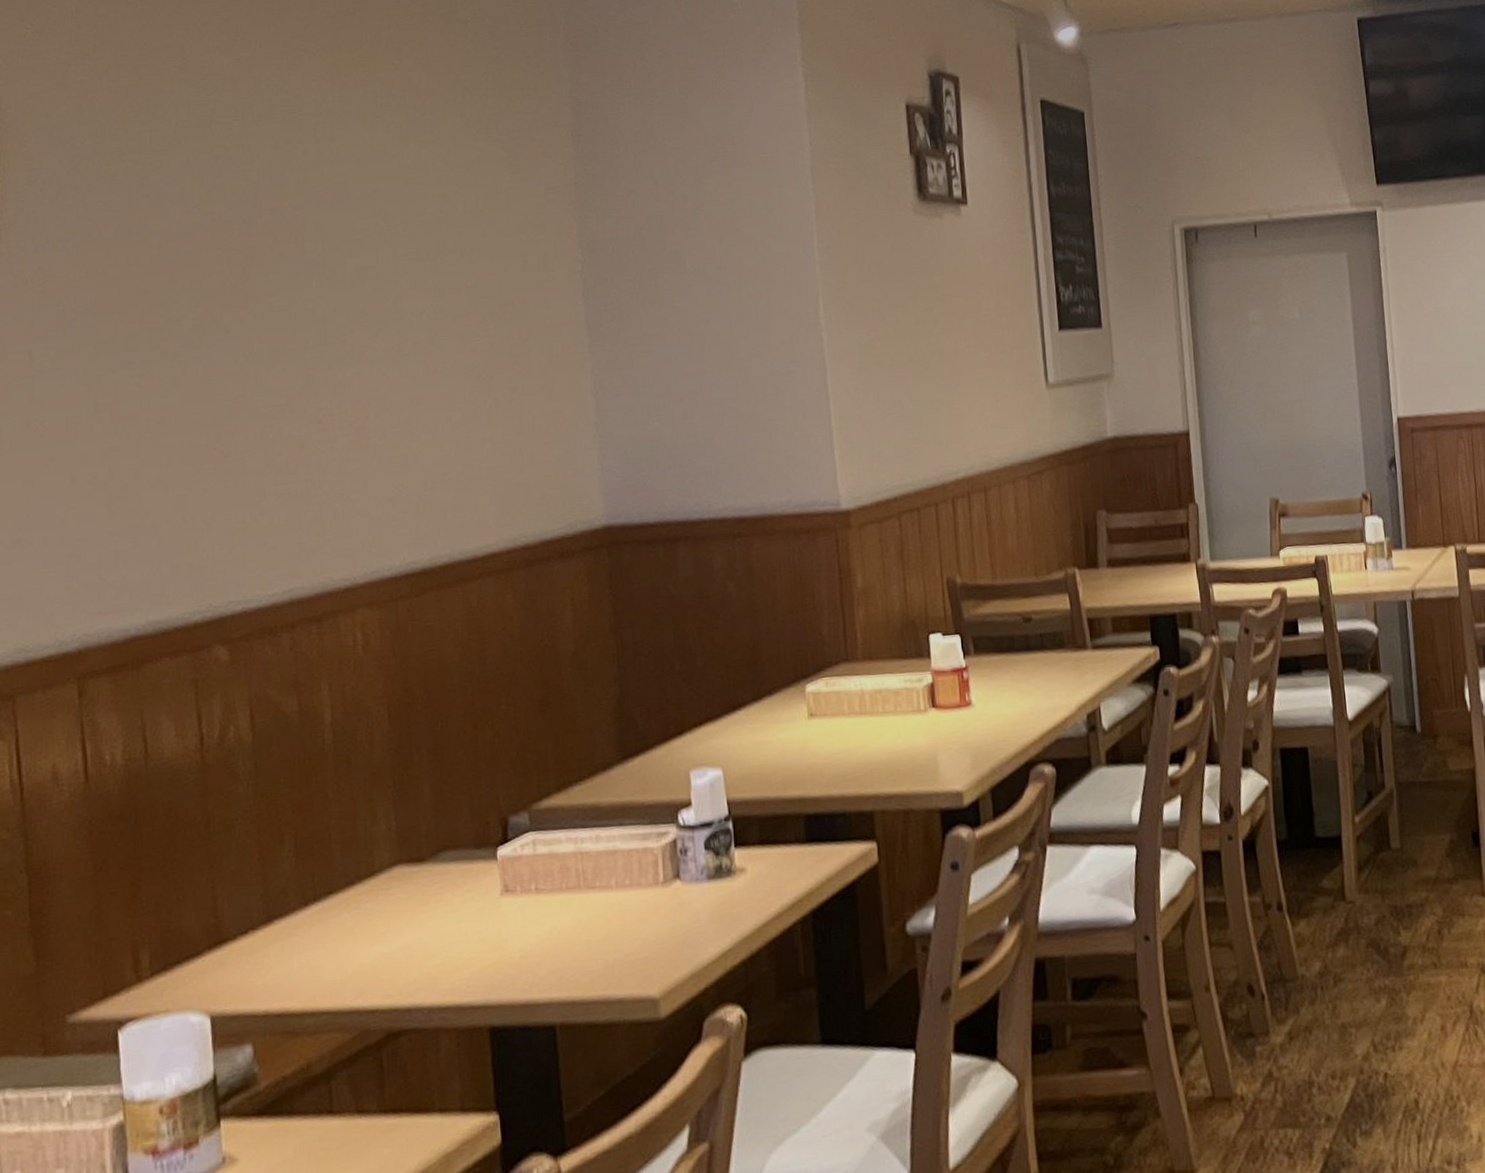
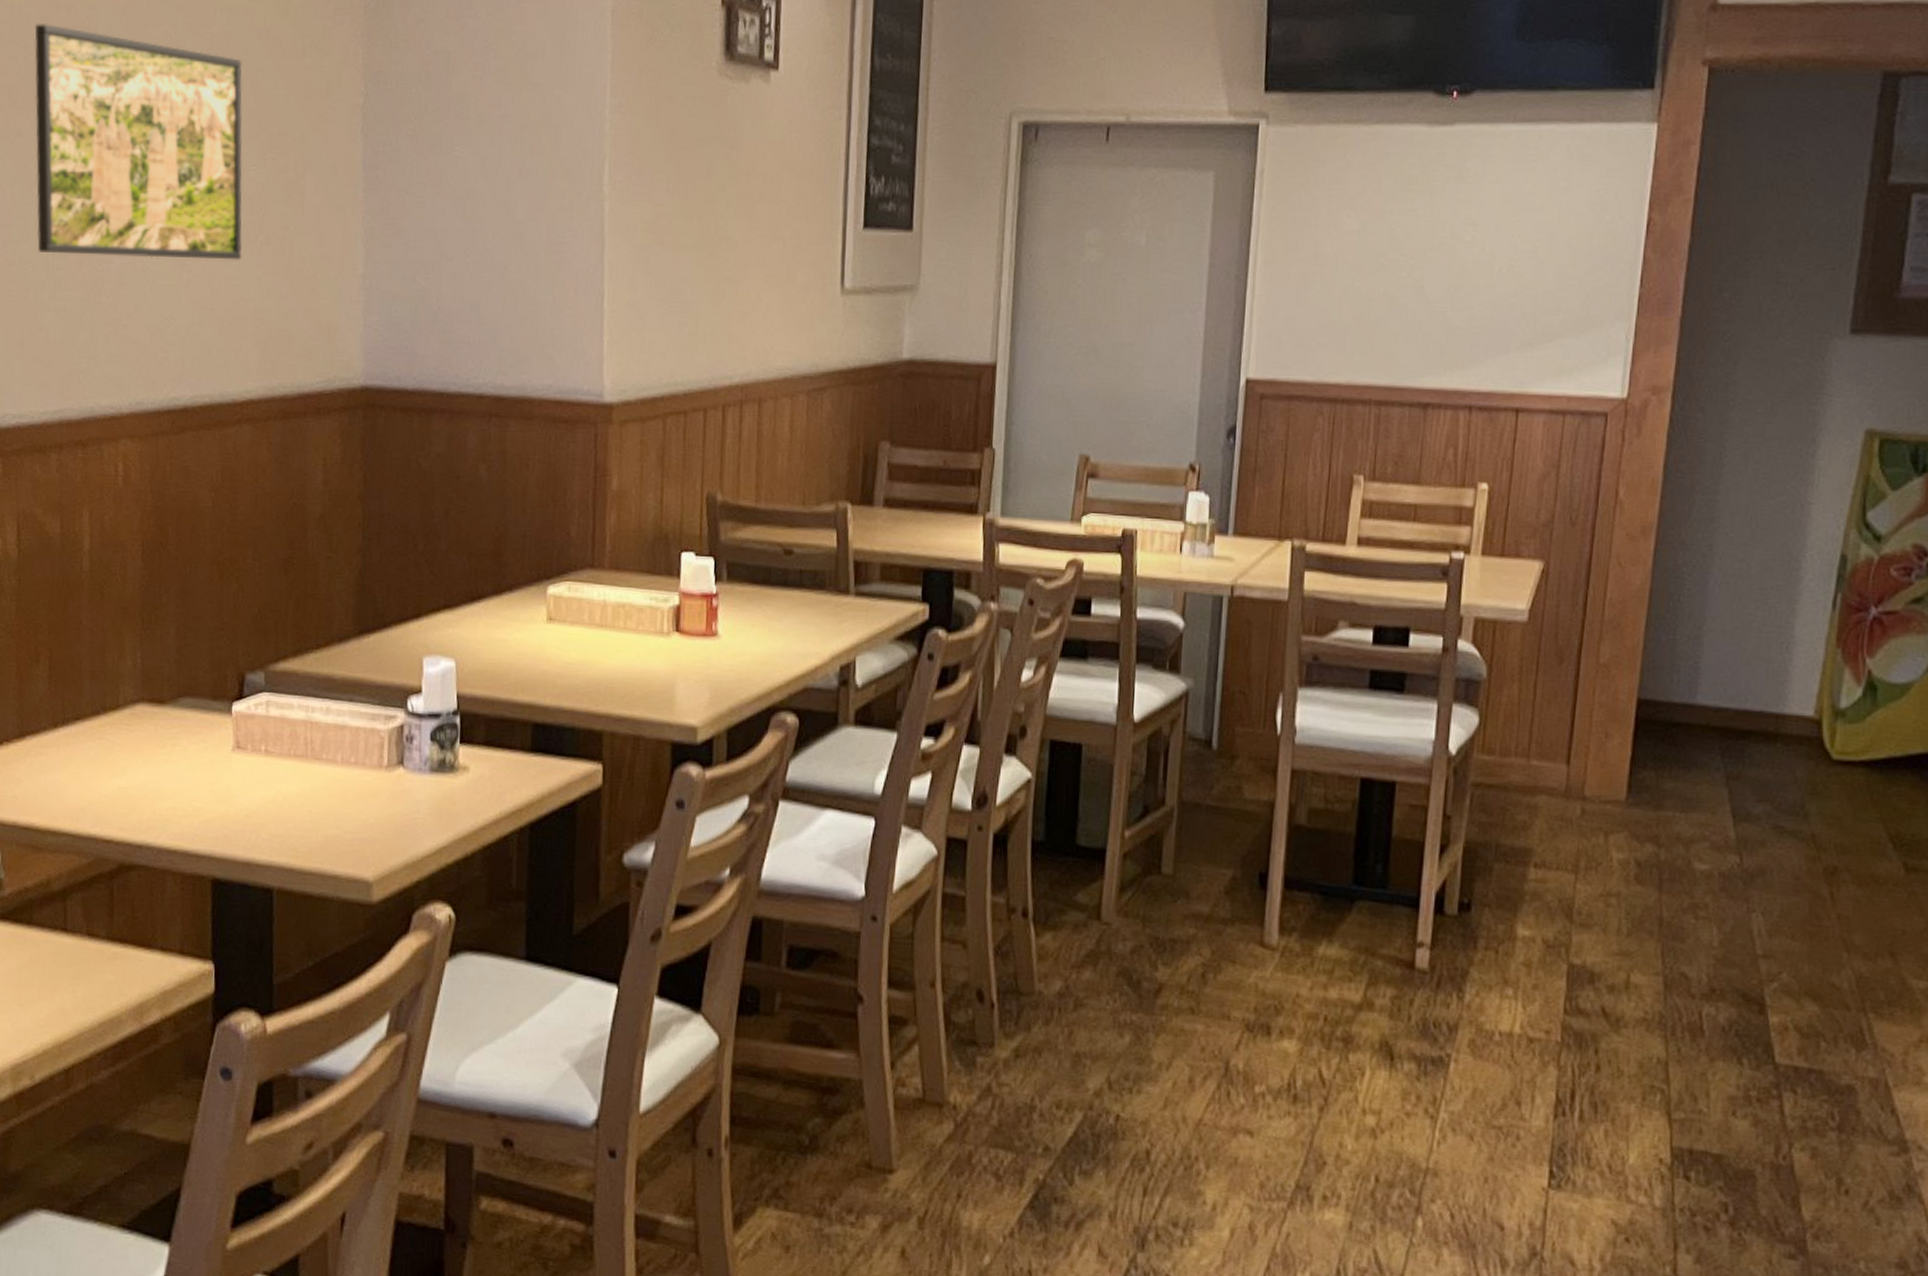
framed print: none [237,227,471,441] -> present [34,24,243,260]

